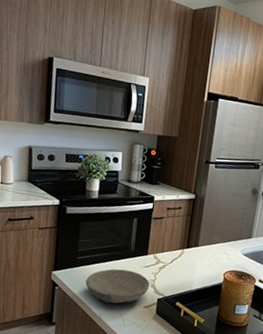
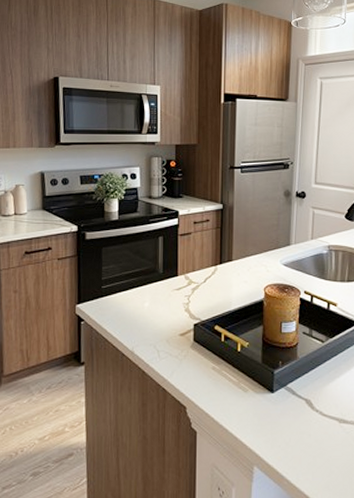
bowl: present [85,269,150,304] -> none [113,295,183,334]

